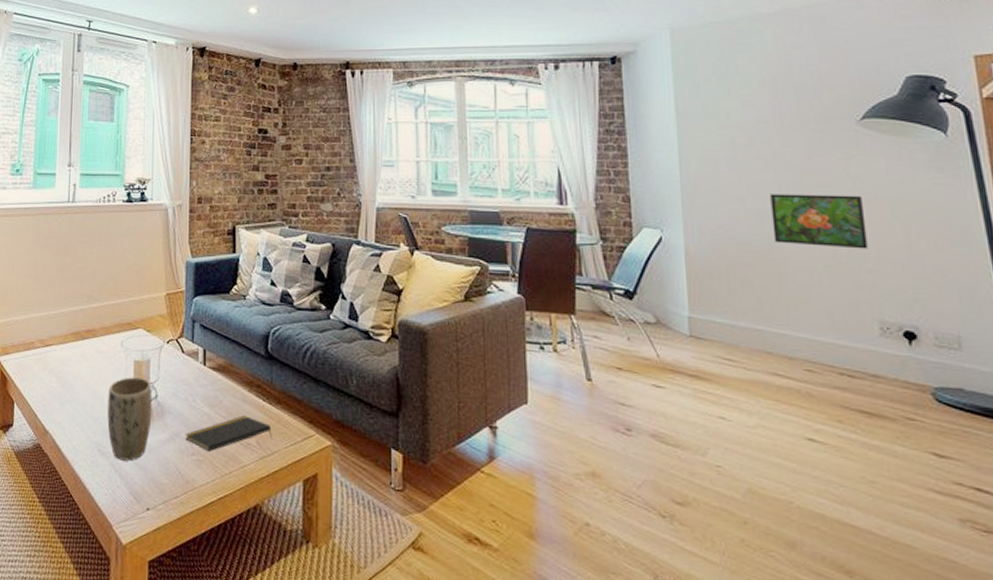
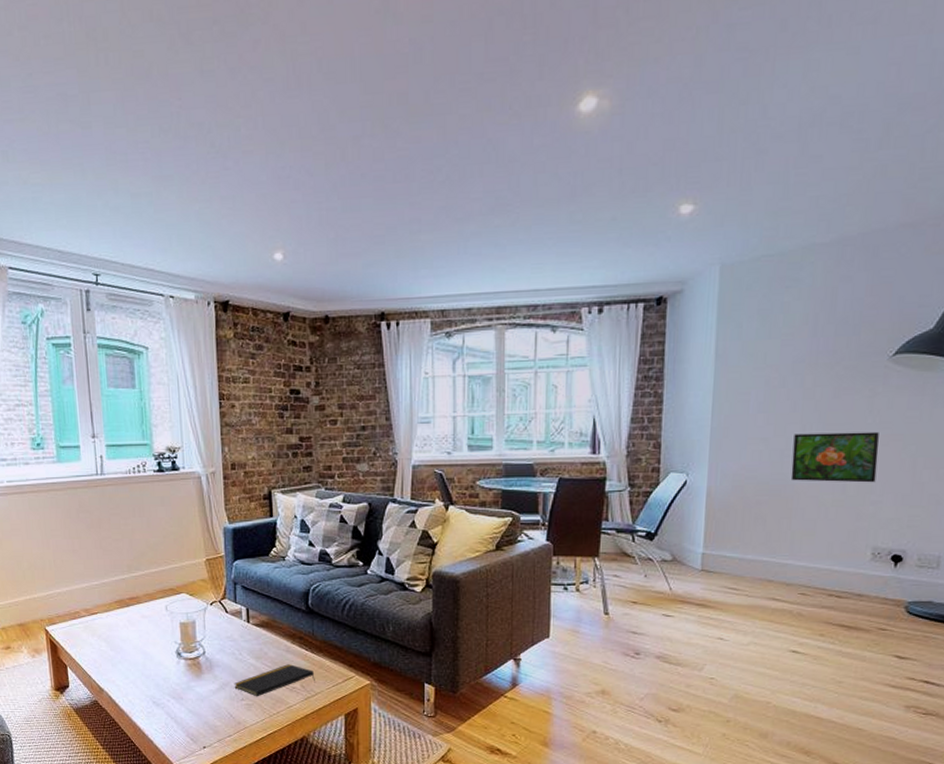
plant pot: present [107,377,152,461] -> none [157,637,202,709]

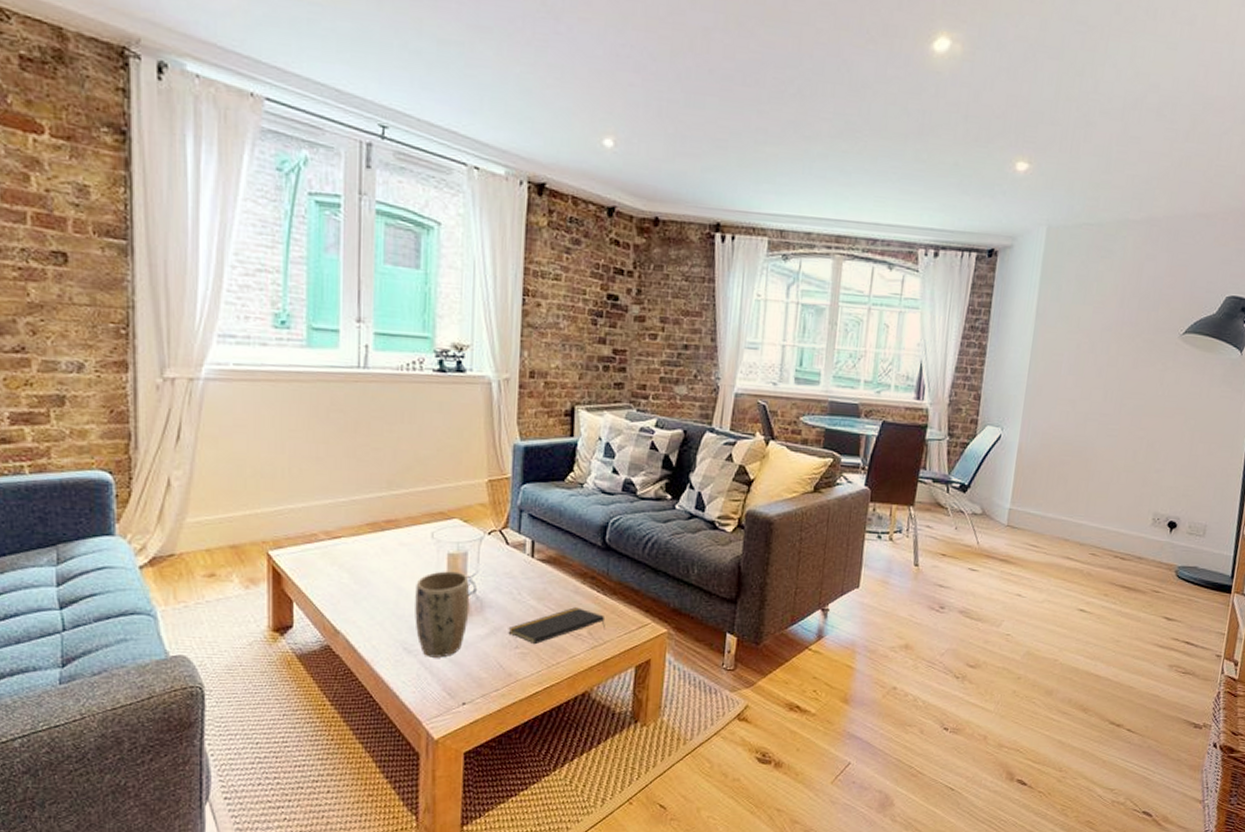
plant pot: none [157,637,202,709] -> present [415,571,470,658]
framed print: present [790,431,879,483] -> none [1091,398,1167,452]

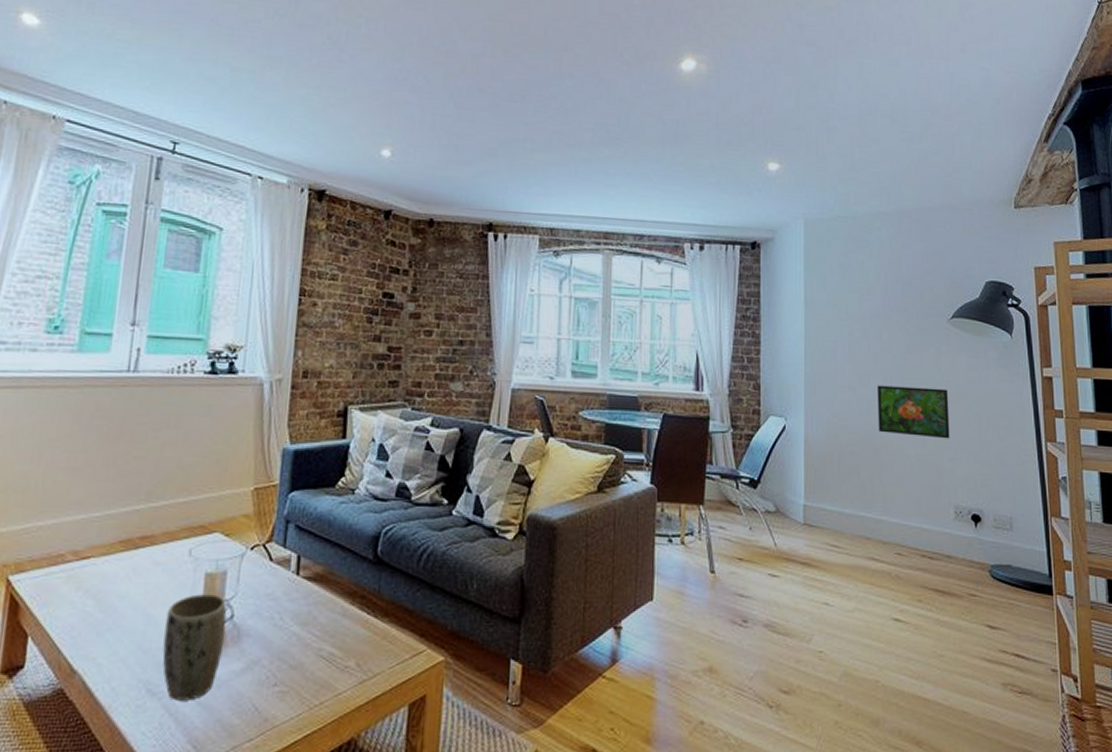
notepad: present [508,607,605,645] -> none [266,633,376,681]
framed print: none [1091,398,1167,452] -> present [877,385,950,439]

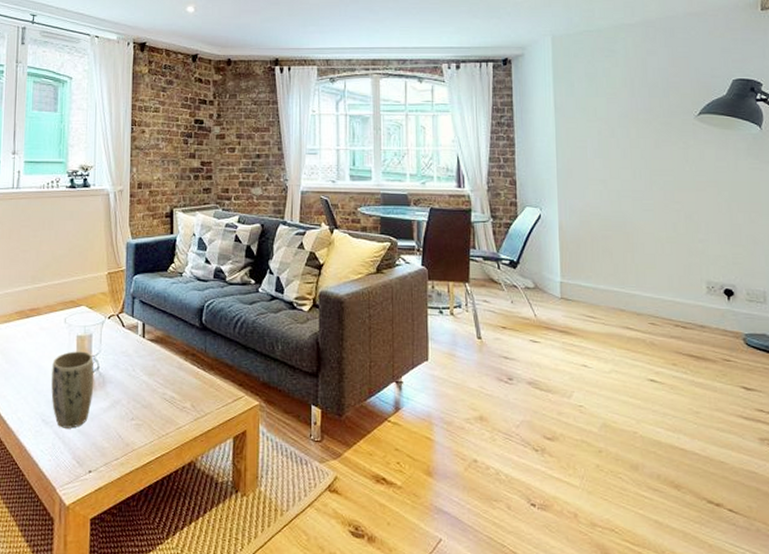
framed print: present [877,385,950,439] -> none [627,177,700,223]

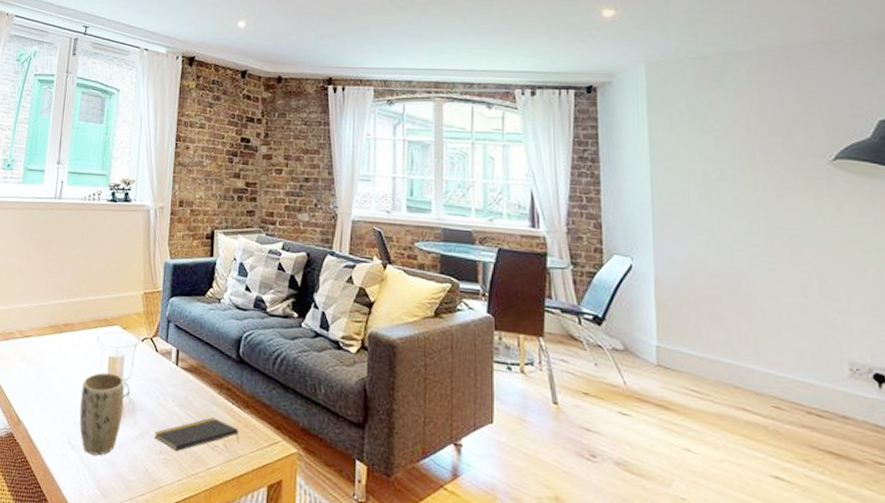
notepad: none [125,382,205,417] -> present [154,417,239,452]

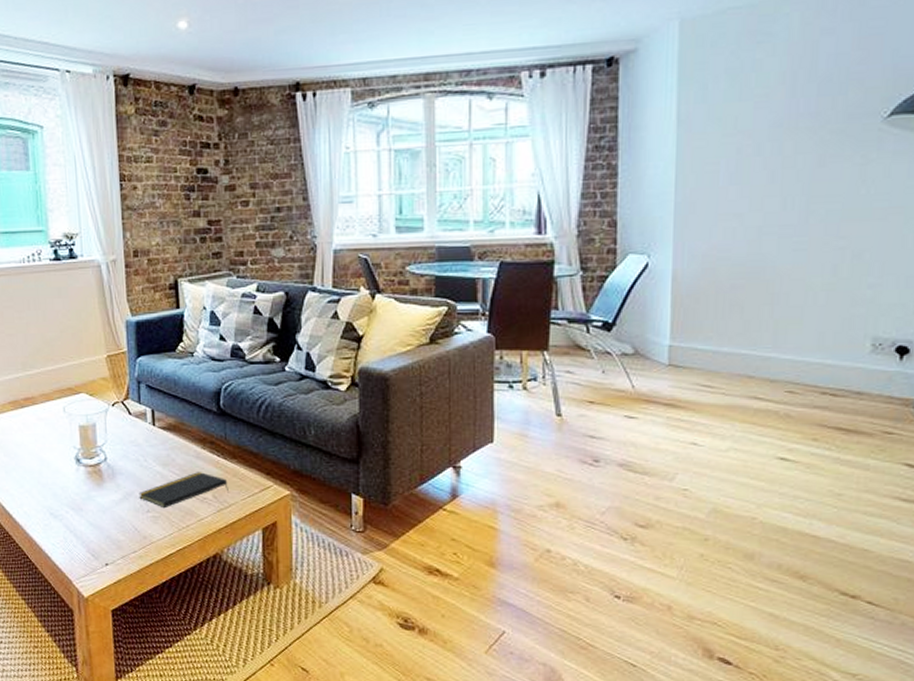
plant pot: present [79,372,124,456] -> none [55,442,103,522]

